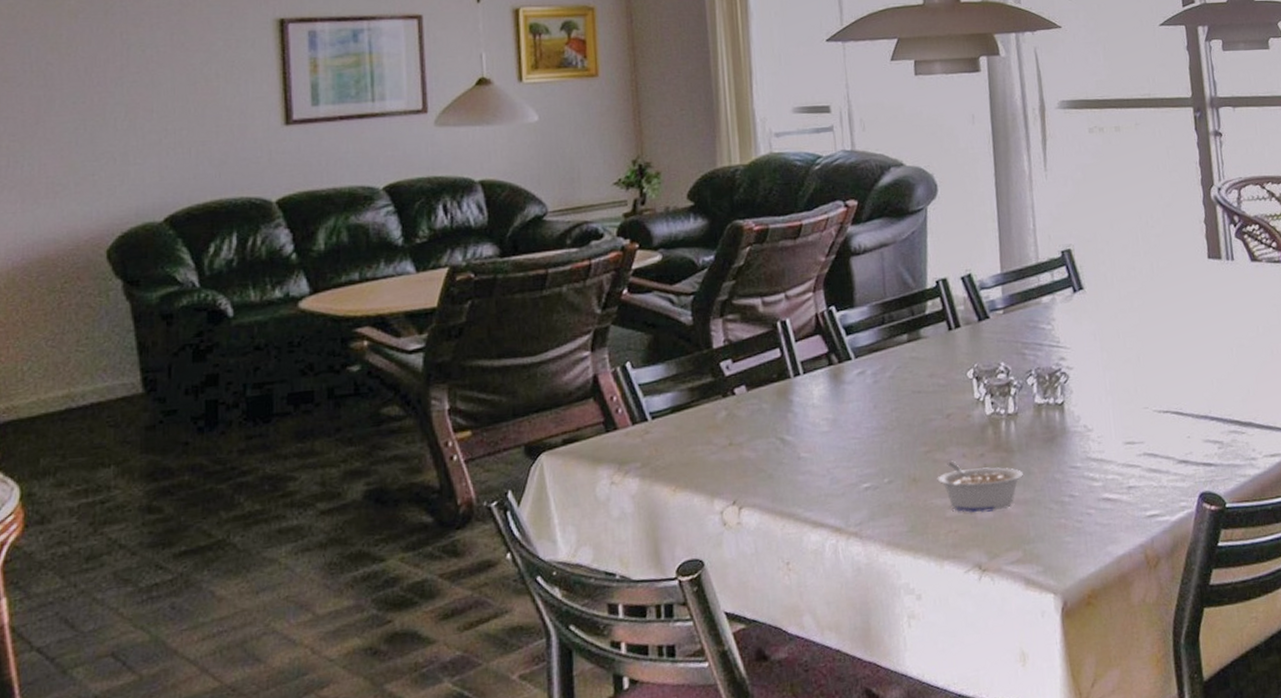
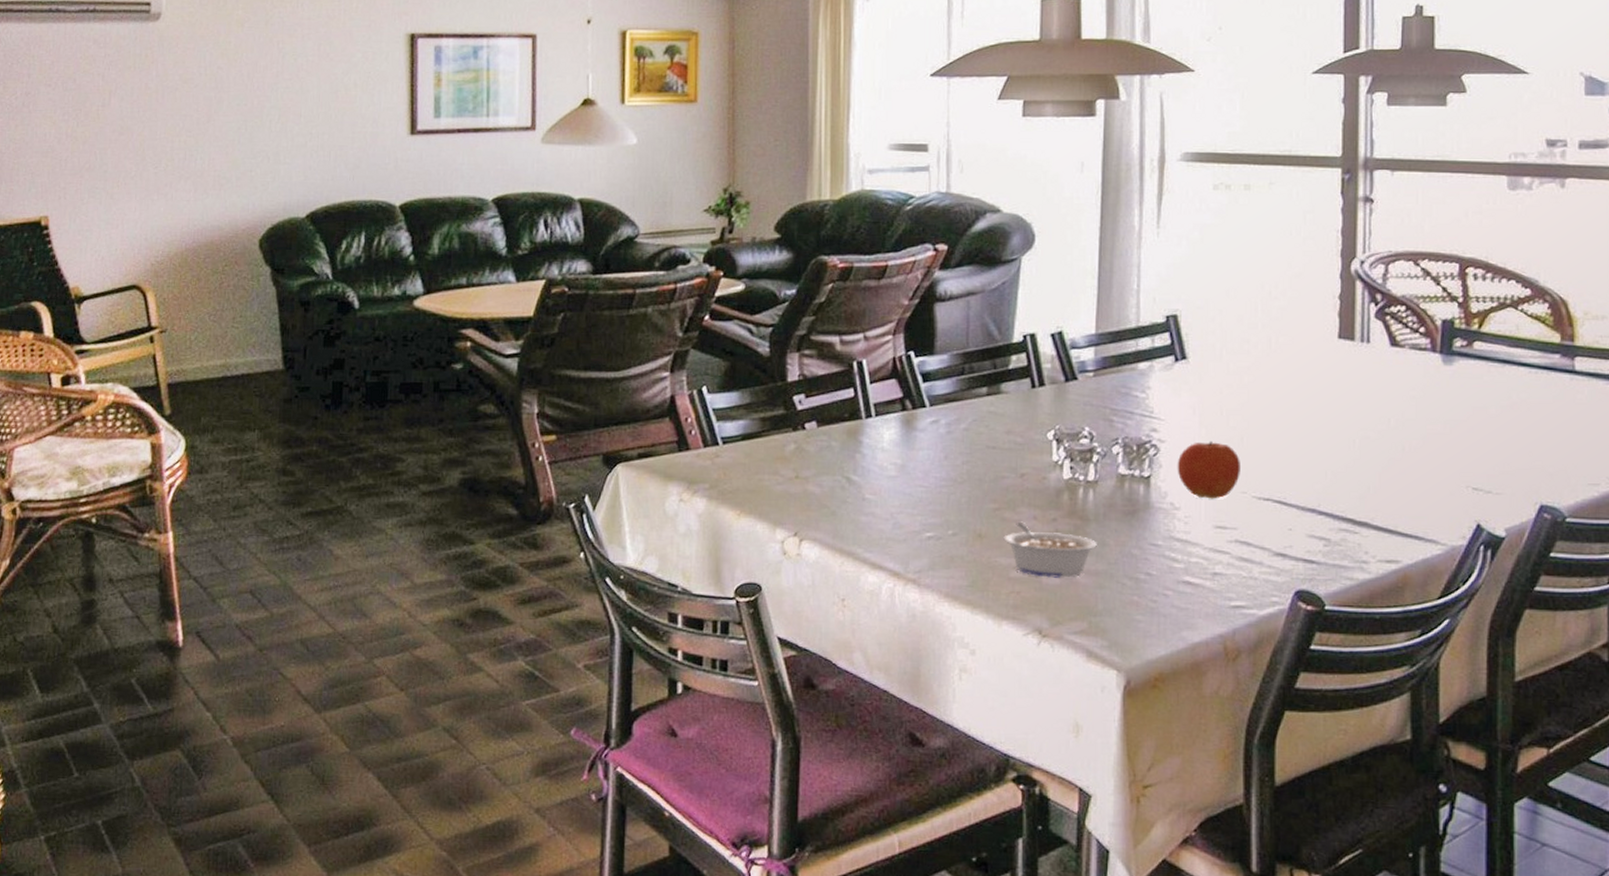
fruit: none [1085,363,1141,418] -> present [1177,440,1240,499]

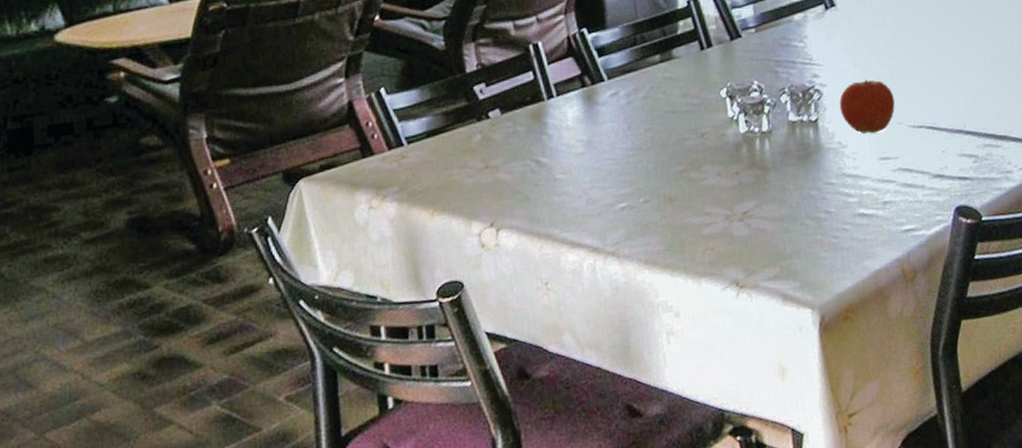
legume: present [1003,521,1097,578] -> none [692,179,779,231]

